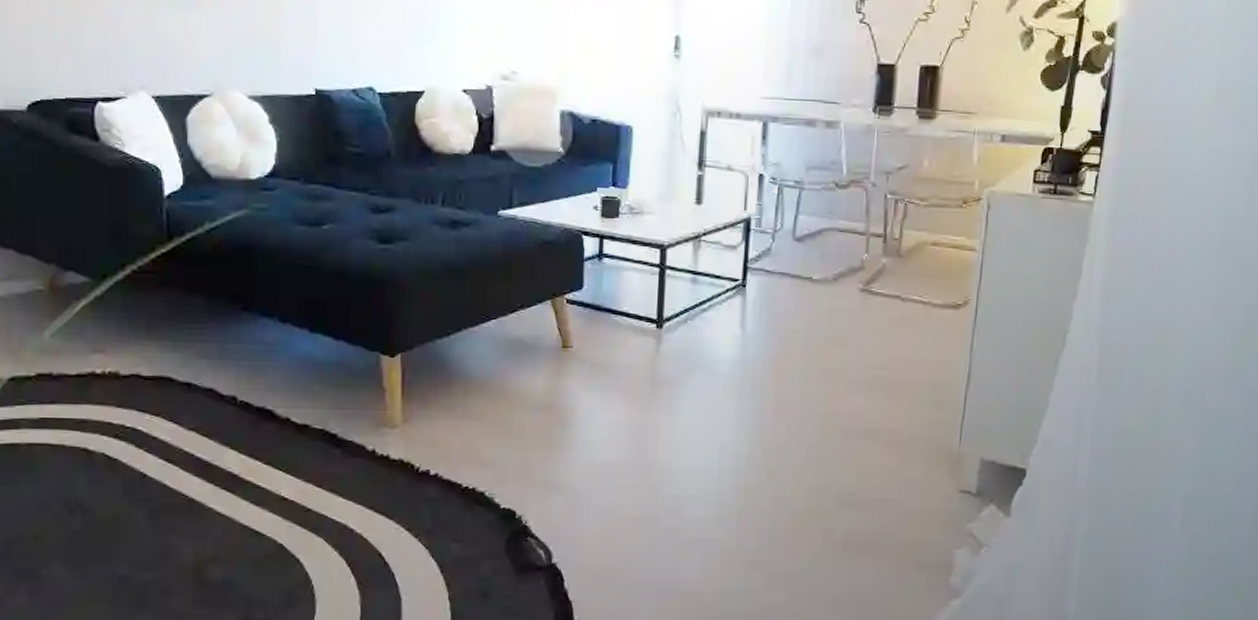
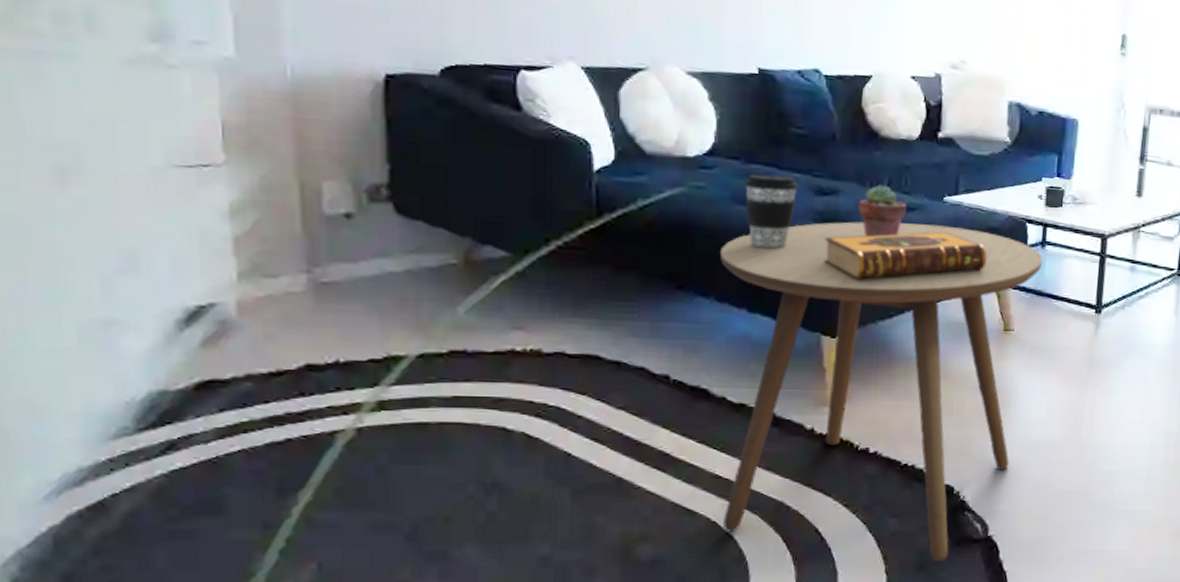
side table: none [281,238,601,591] -> present [719,221,1043,563]
coffee cup: none [303,193,355,268] -> present [743,174,798,248]
hardback book: none [382,246,543,299] -> present [824,231,987,281]
potted succulent: none [414,200,462,254] -> present [858,184,908,237]

